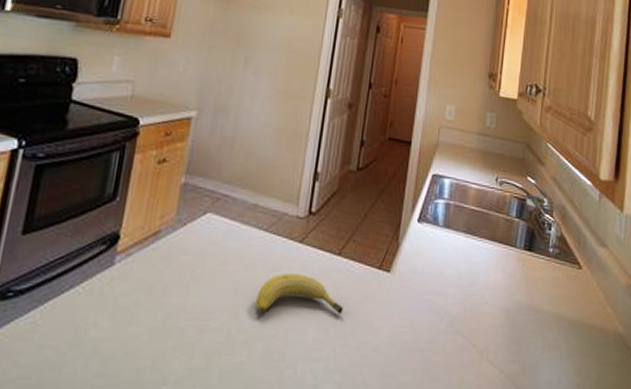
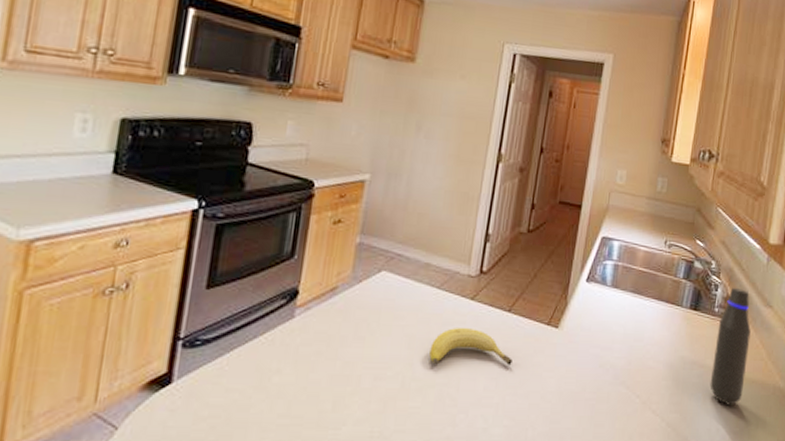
water bottle: none [548,225,587,354] -> present [710,287,751,406]

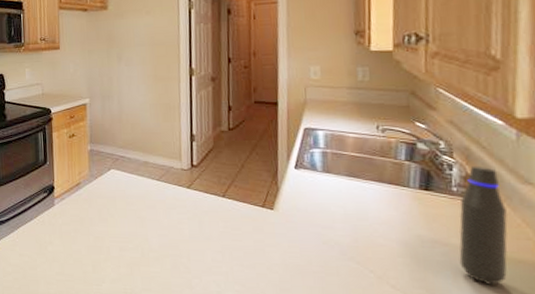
fruit: present [429,327,512,365] -> none [160,210,234,241]

